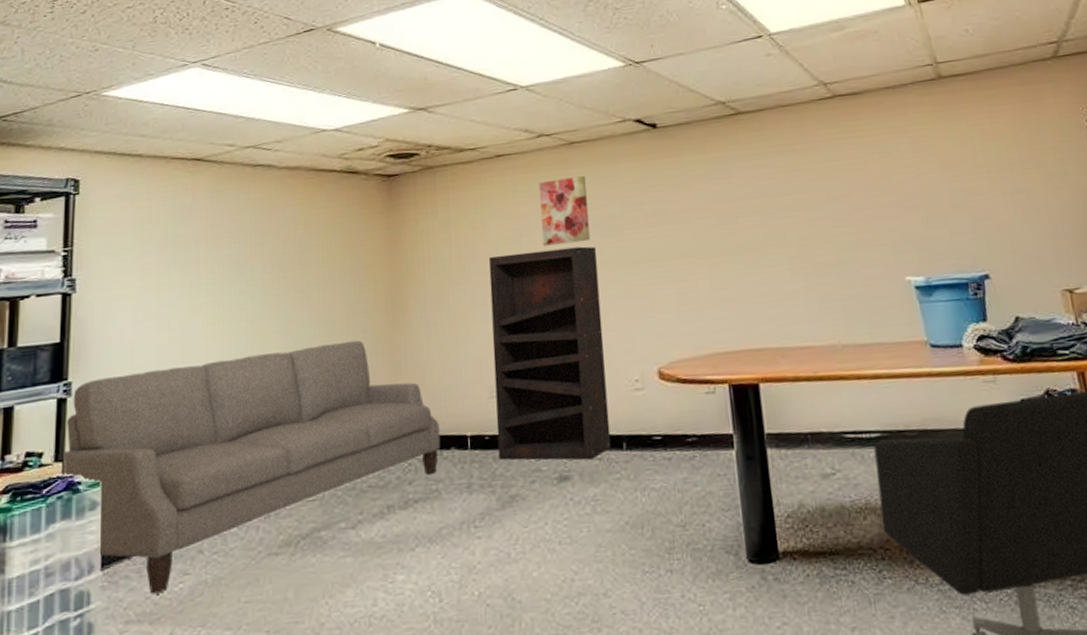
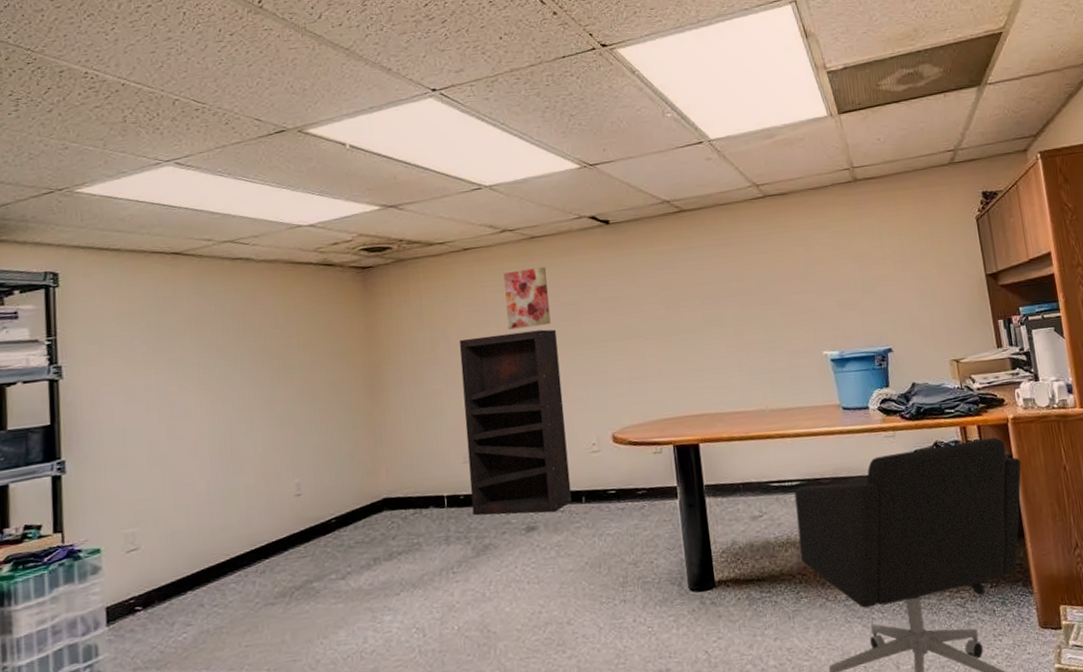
sofa: present [51,340,441,594] -> none [50,416,420,644]

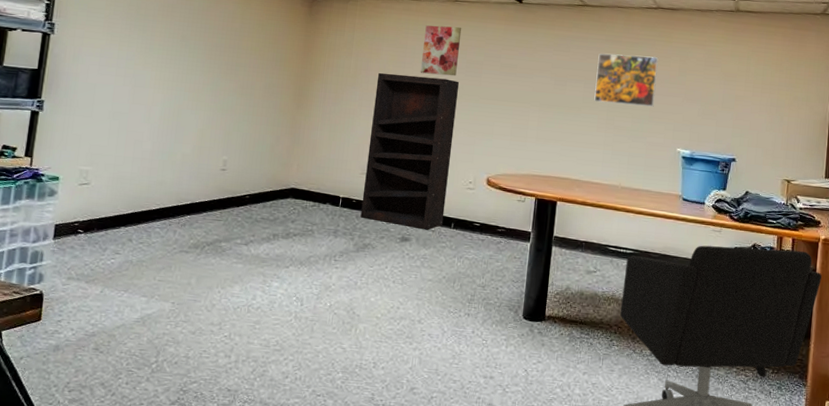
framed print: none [709,251,786,319] -> present [594,53,659,107]

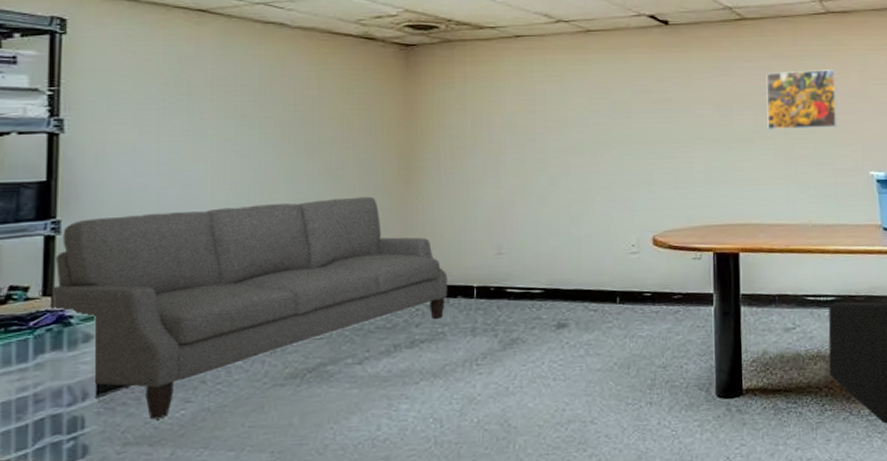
sofa: none [22,102,321,263] -> present [38,196,448,420]
bookshelf: present [360,72,460,230] -> none [502,125,606,311]
wall art: present [420,25,462,76] -> none [554,61,600,123]

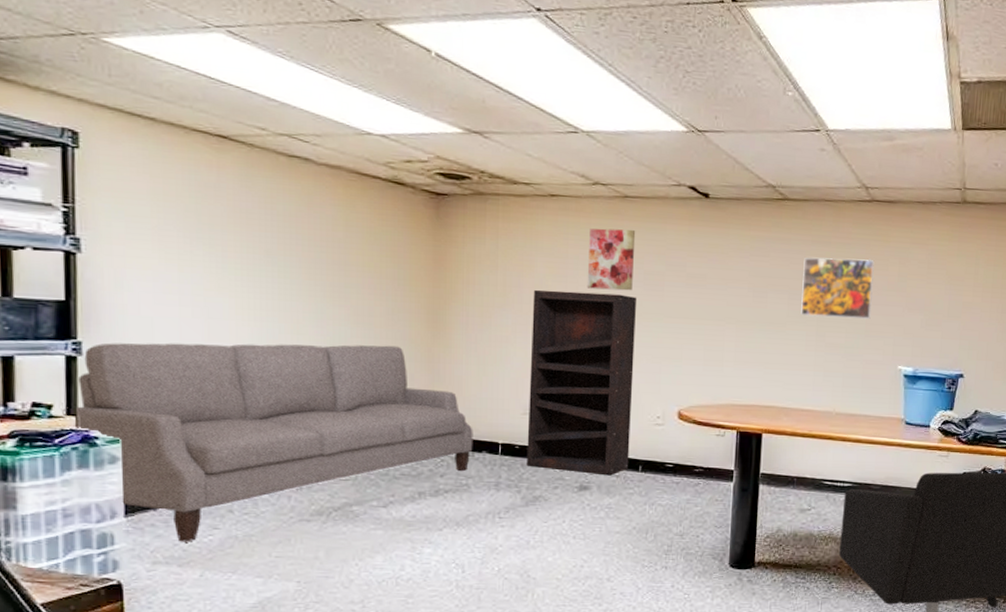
bookshelf: none [502,125,606,311] -> present [526,289,638,476]
wall art: none [554,61,600,123] -> present [587,228,636,291]

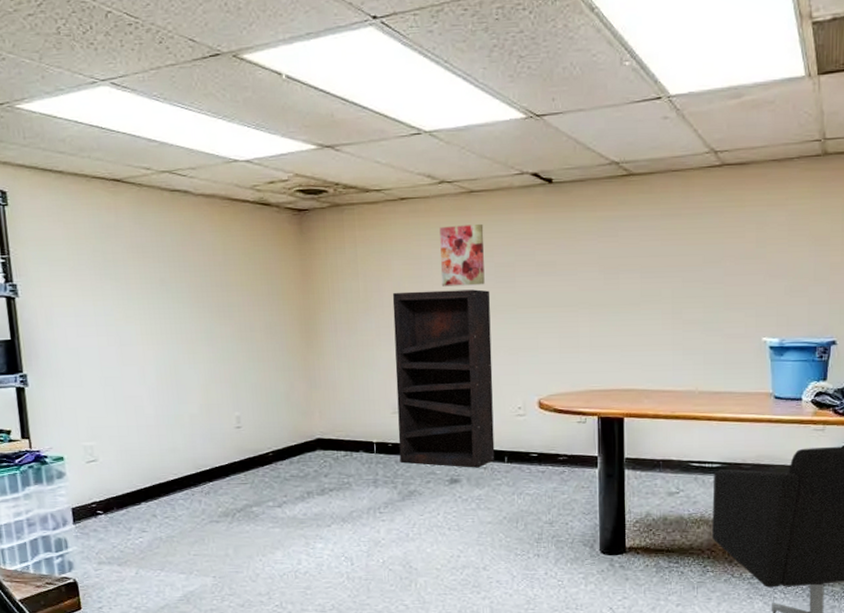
sofa: present [62,343,473,542] -> none [18,357,351,544]
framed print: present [801,257,875,319] -> none [654,227,729,294]

